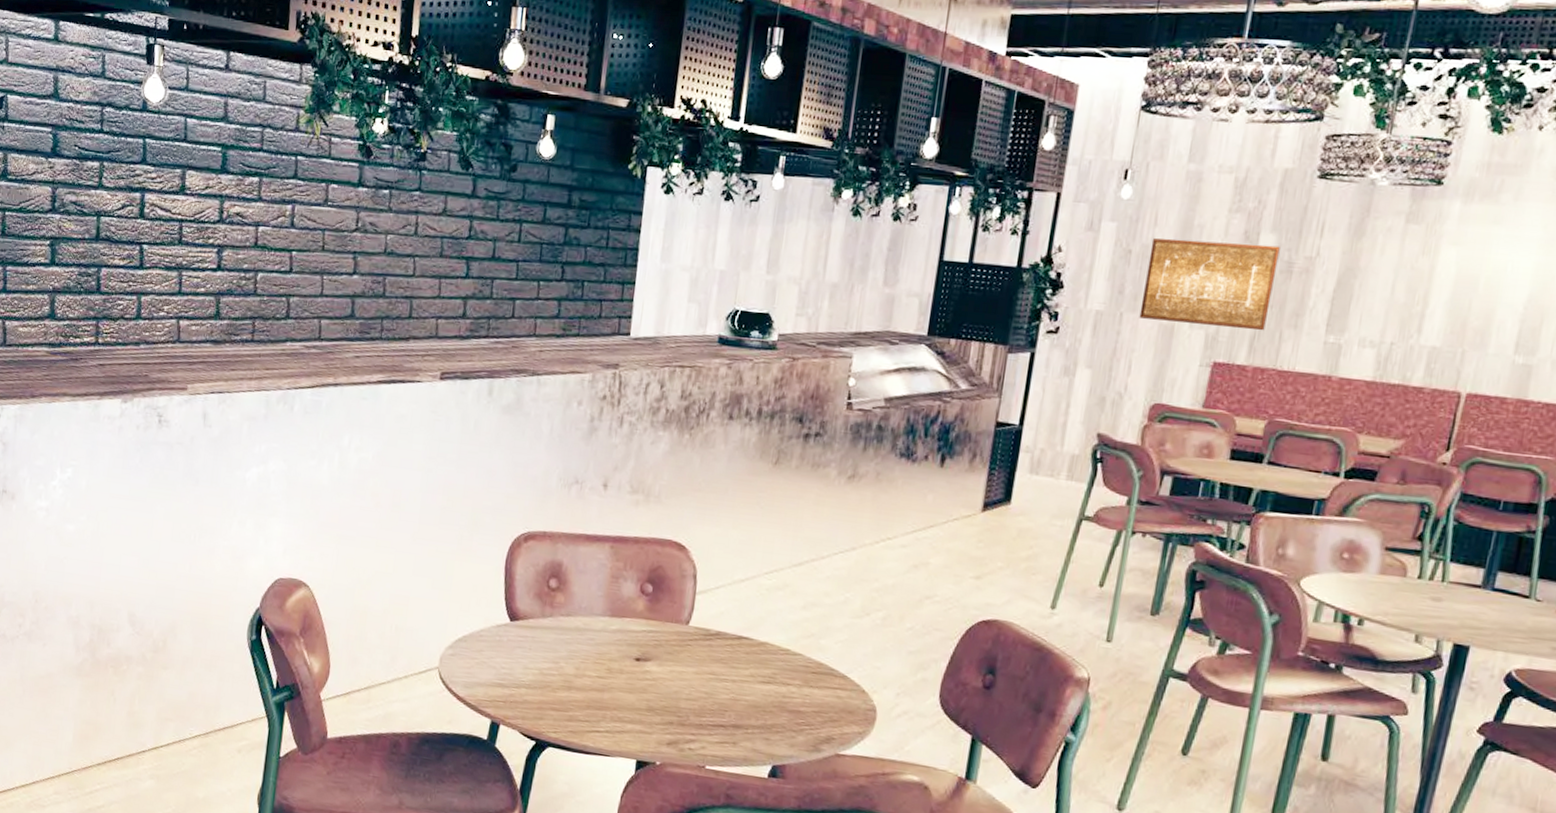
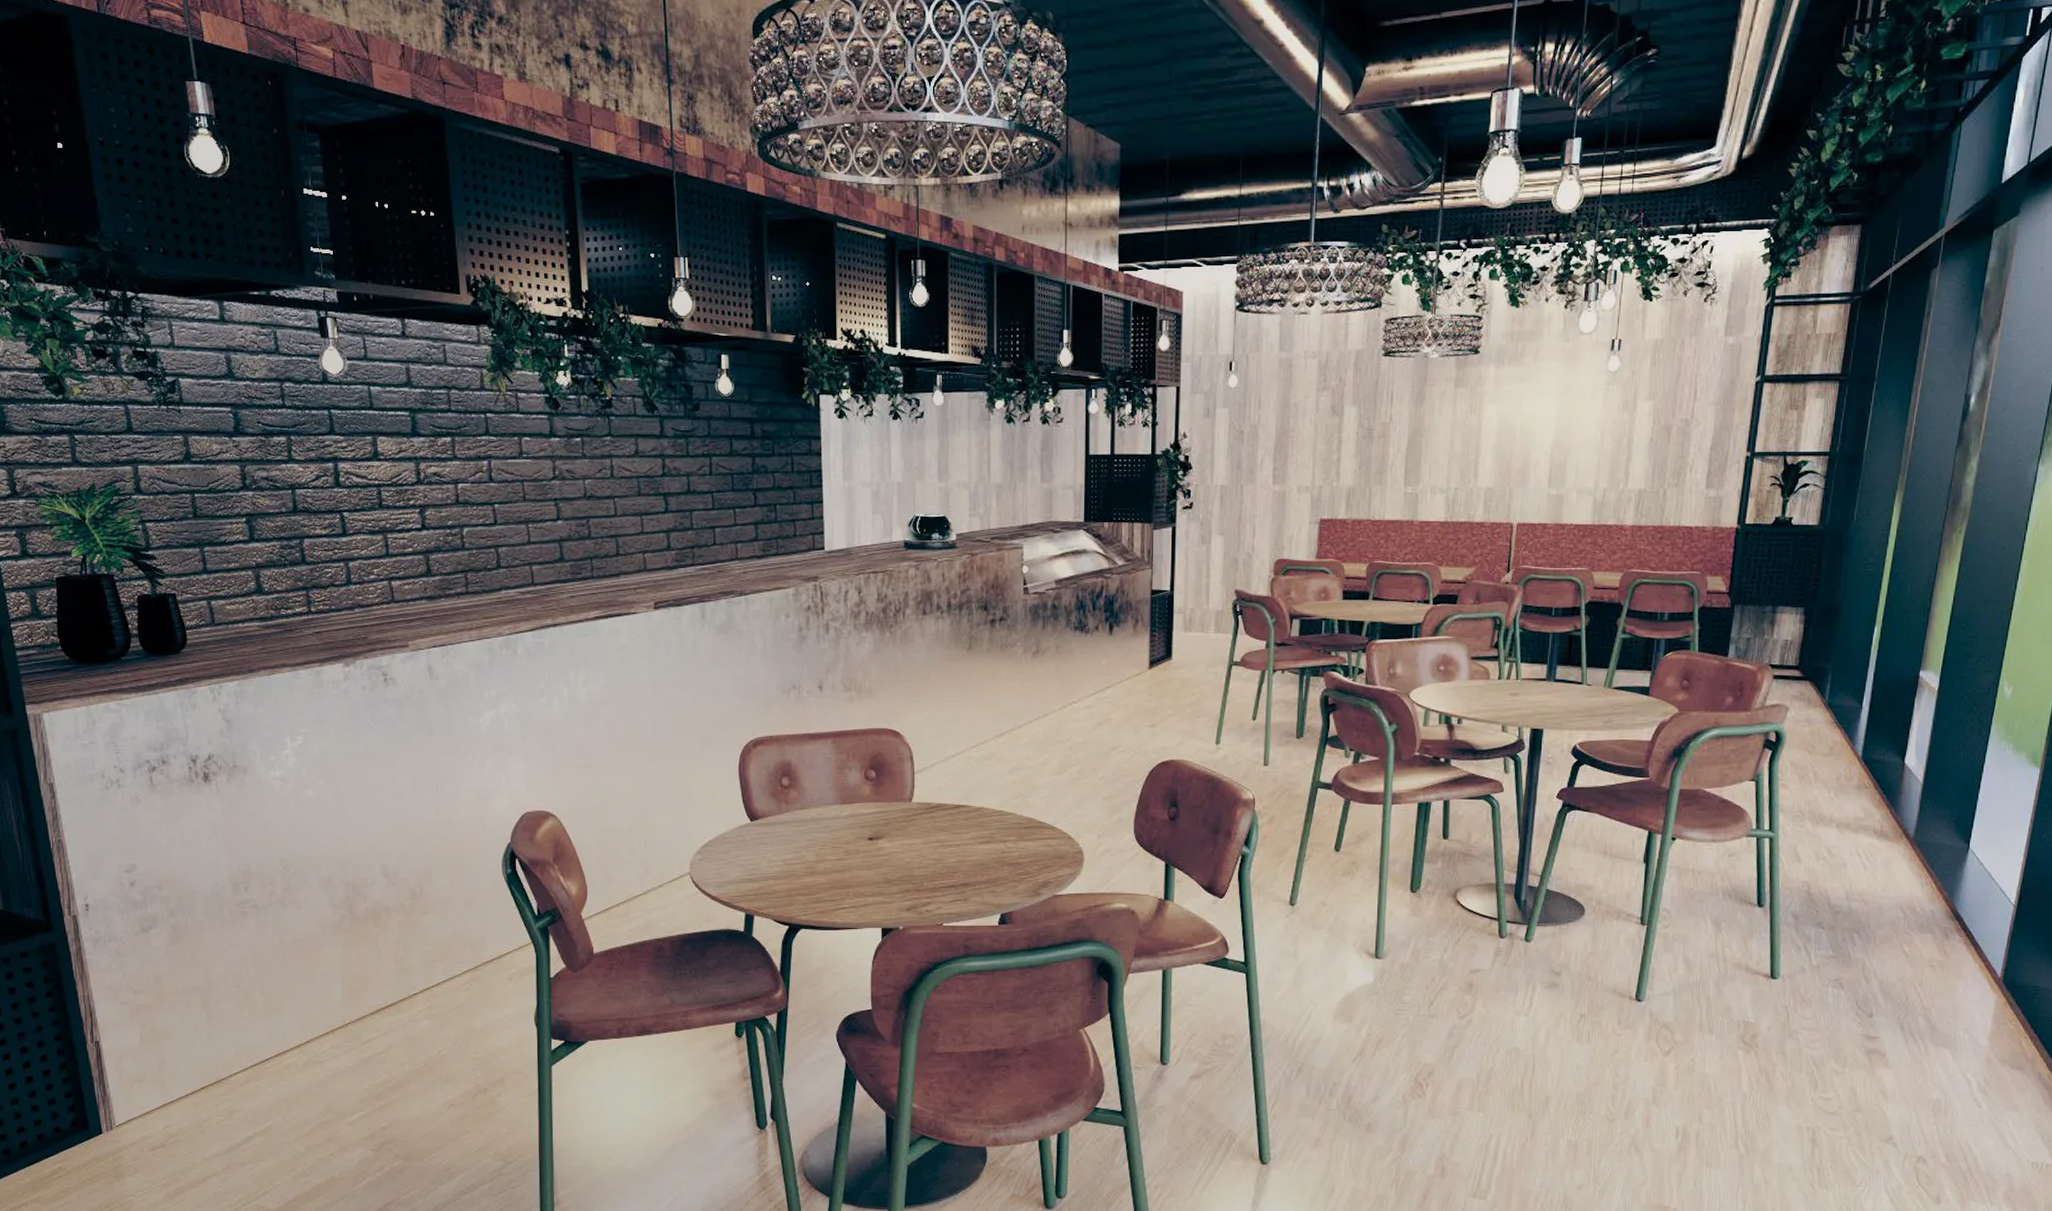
wall art: present [1139,238,1280,331] -> none [1256,416,1361,489]

